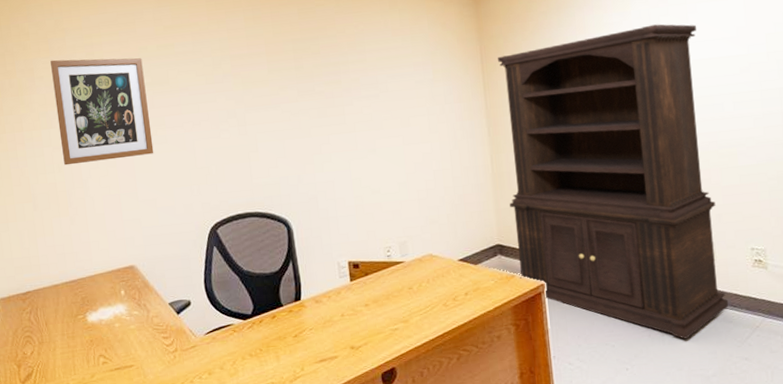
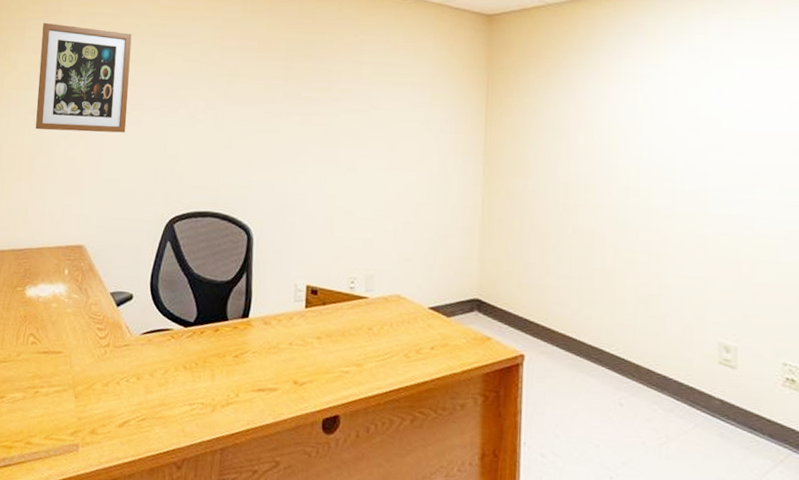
hutch: present [498,24,729,339] -> none [496,83,748,457]

